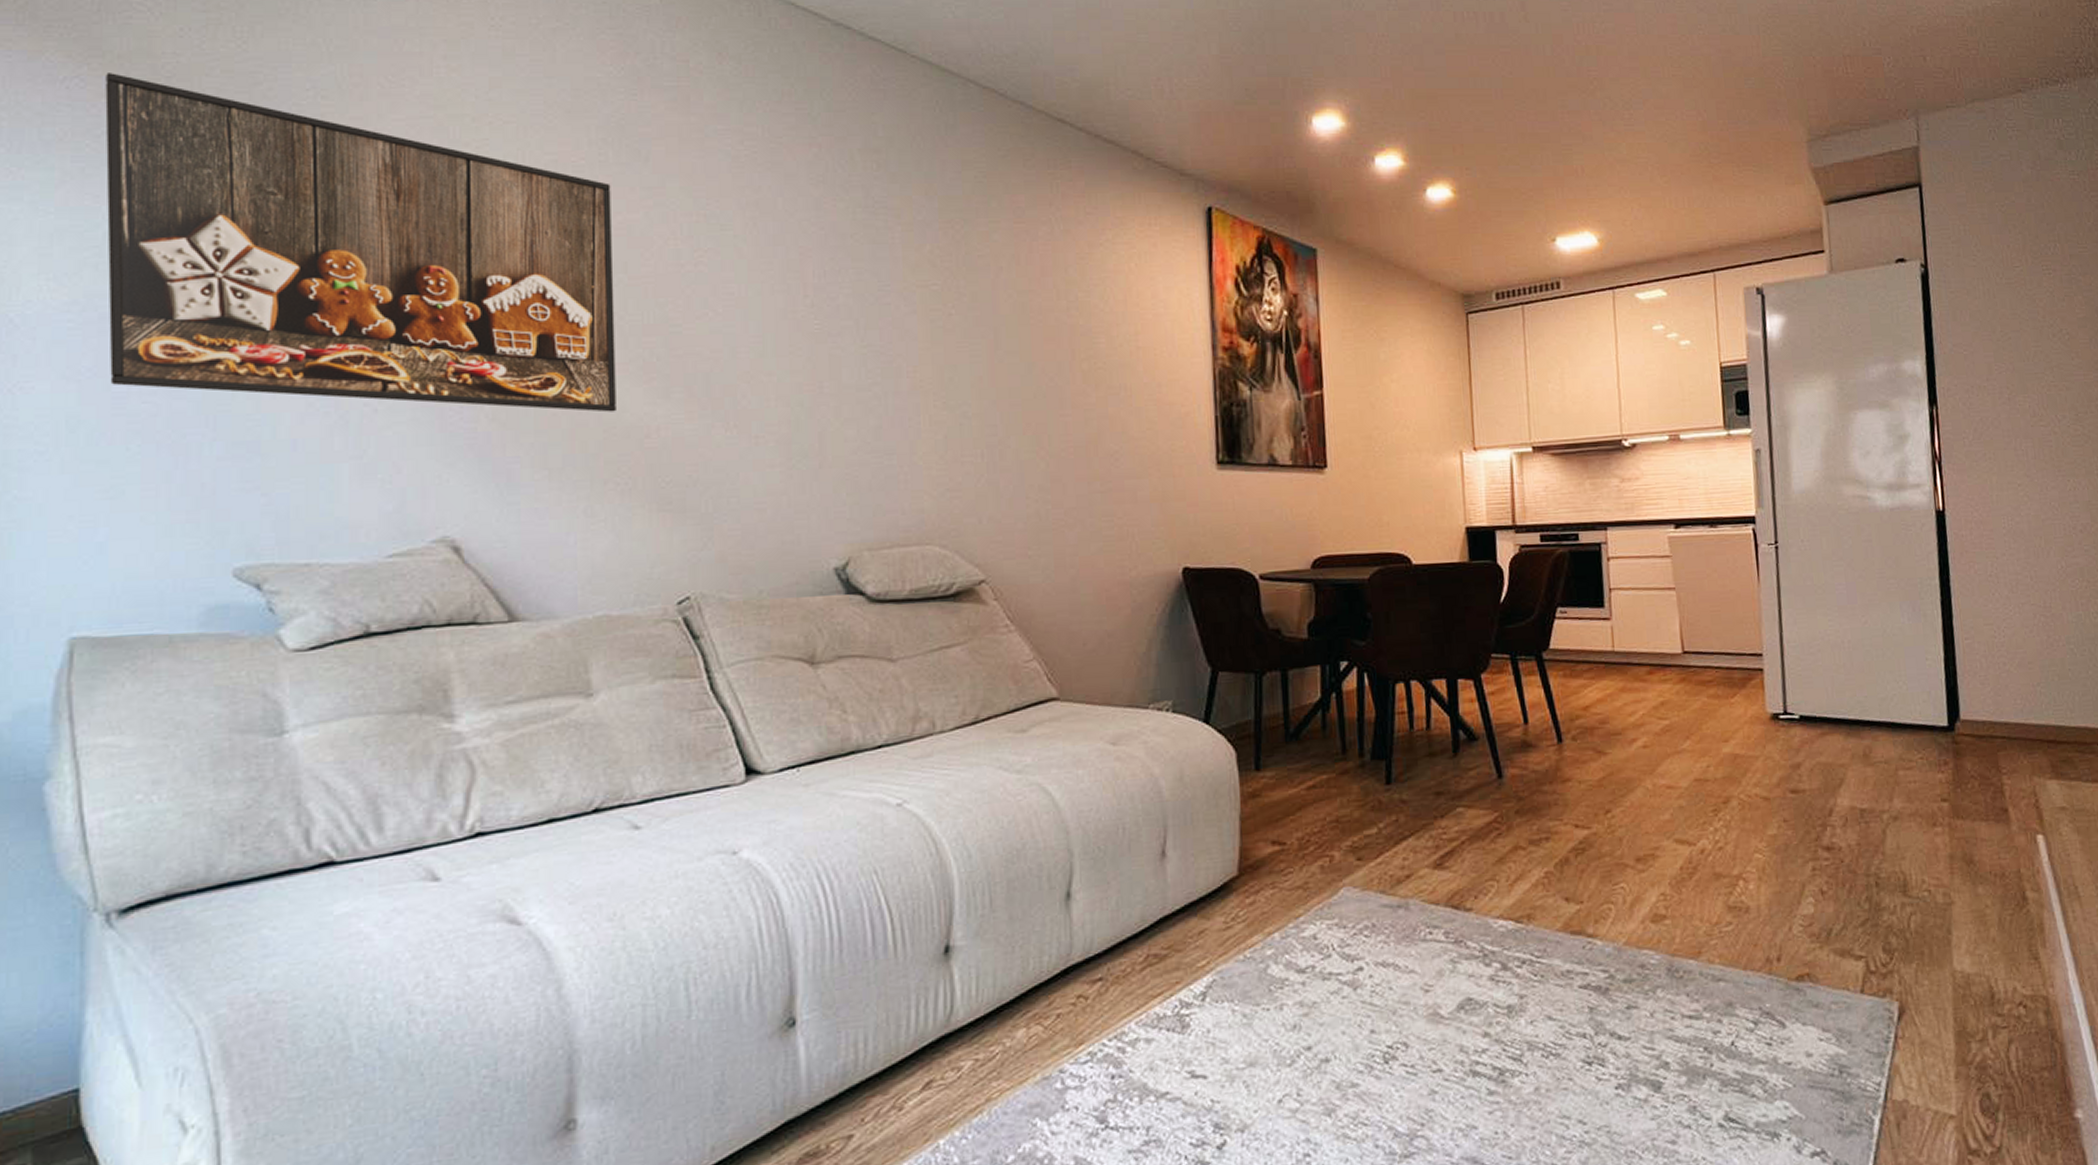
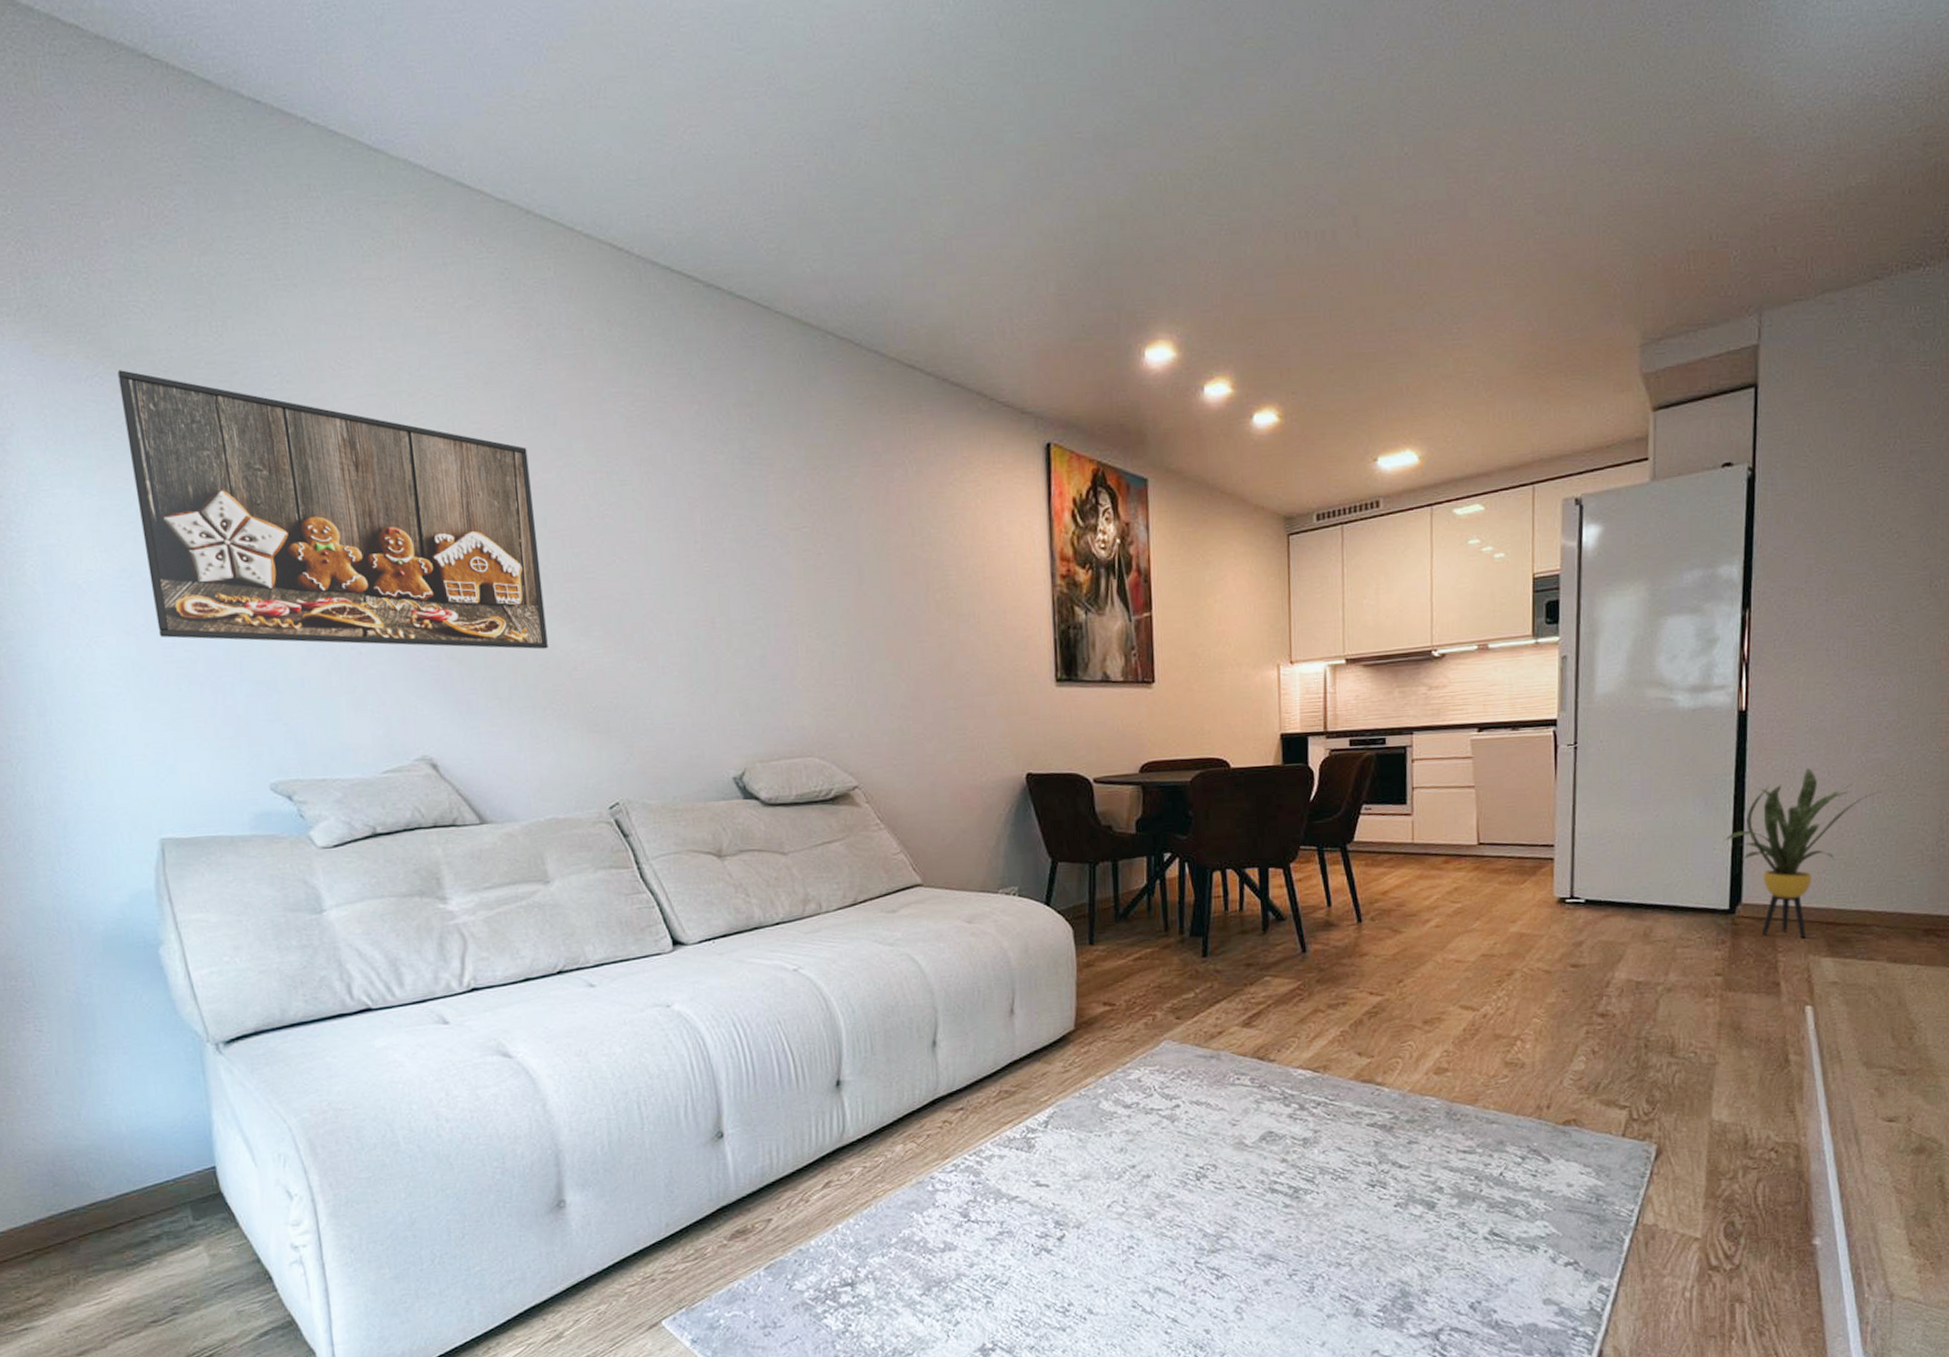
house plant: none [1935,573,2085,759] -> present [1724,768,1882,939]

